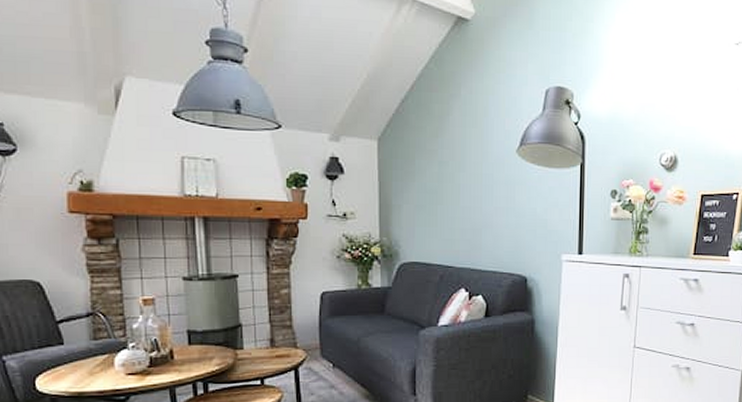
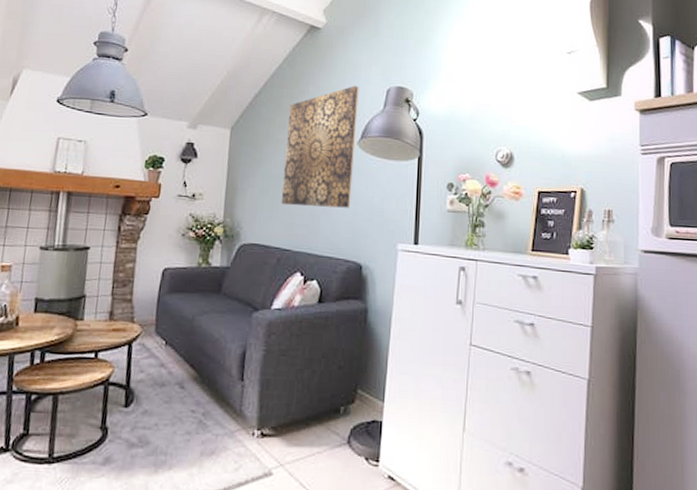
wall art: none [439,86,515,221] -> present [281,85,359,208]

